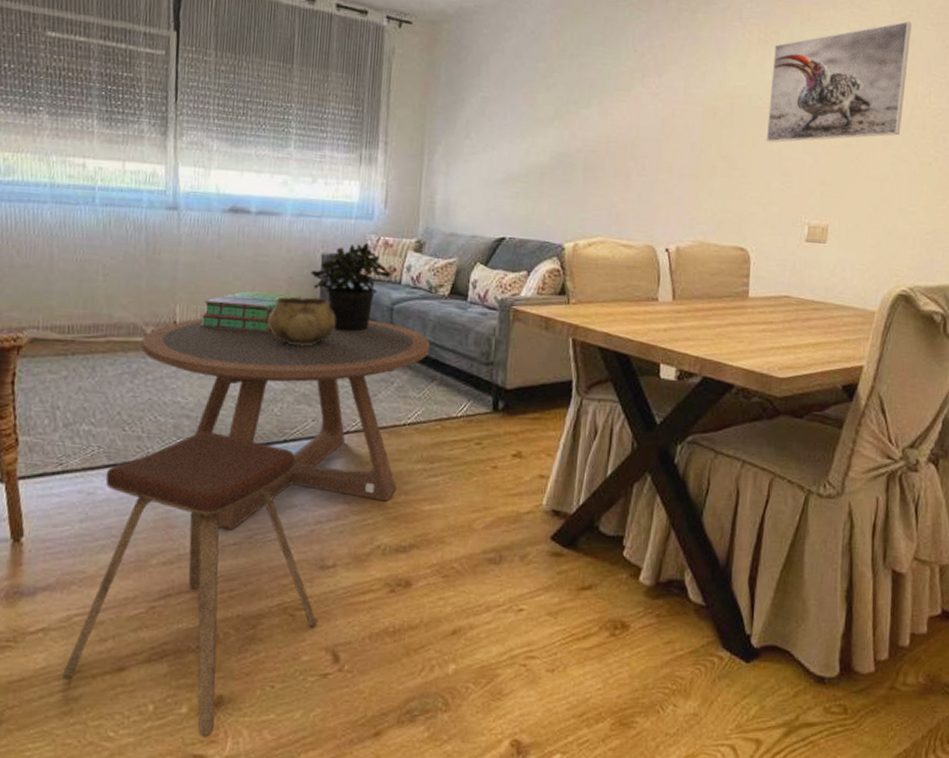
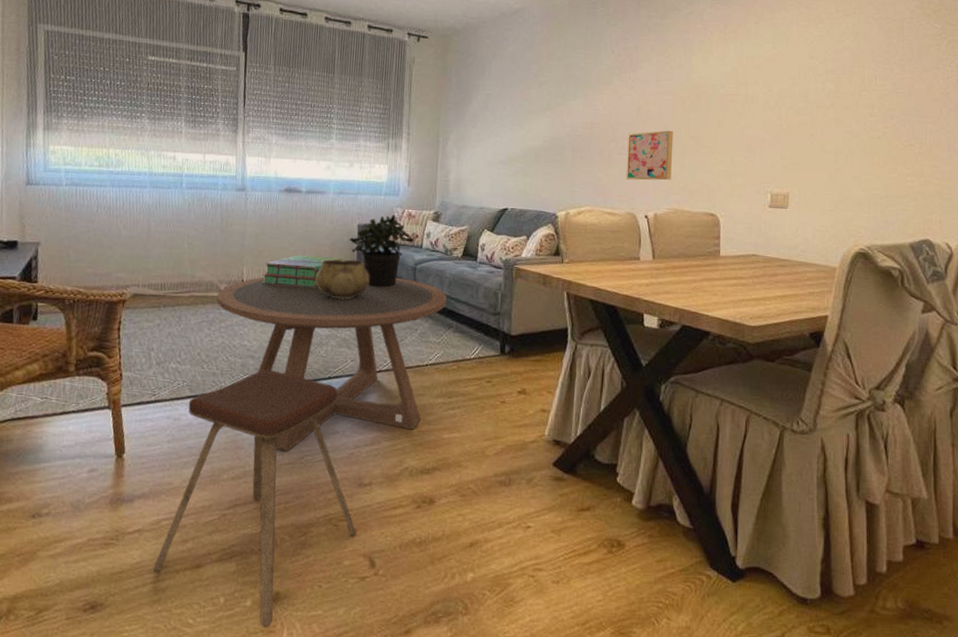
wall art: none [645,148,702,208] -> present [626,130,674,181]
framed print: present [765,20,911,143] -> none [729,17,855,124]

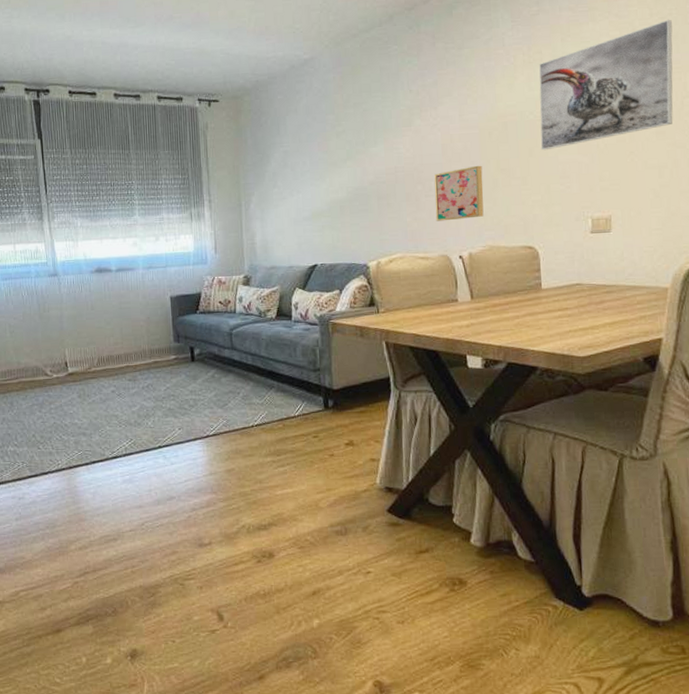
music stool: present [153,369,357,629] -> none [18,444,202,683]
coffee table: present [217,277,447,452] -> none [44,344,265,520]
stack of books: present [262,255,342,288] -> none [84,331,158,364]
decorative bowl: present [315,259,370,300] -> none [135,331,188,371]
potted plant: present [349,215,414,288] -> none [163,283,226,356]
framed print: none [729,17,855,124] -> present [539,19,673,151]

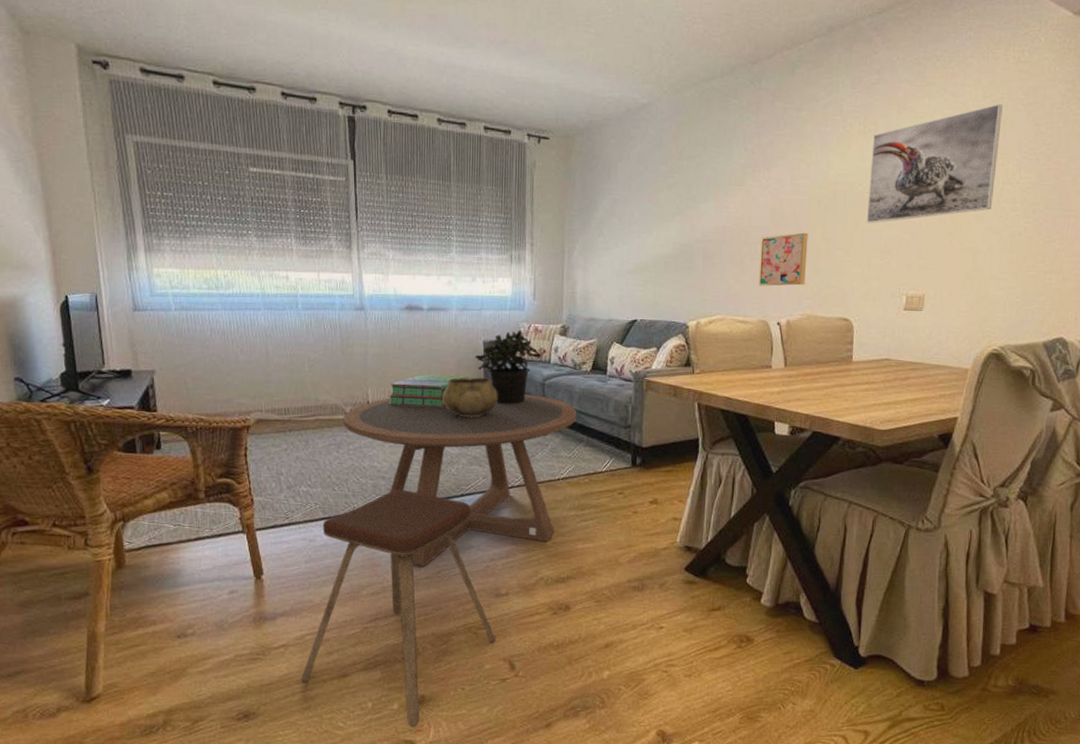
music stool: none [18,444,202,683] -> present [301,489,496,728]
coffee table: none [44,344,265,520] -> present [343,394,577,567]
stack of books: none [84,331,158,364] -> present [388,374,468,407]
decorative bowl: none [135,331,188,371] -> present [442,377,498,418]
potted plant: none [163,283,226,356] -> present [475,330,541,404]

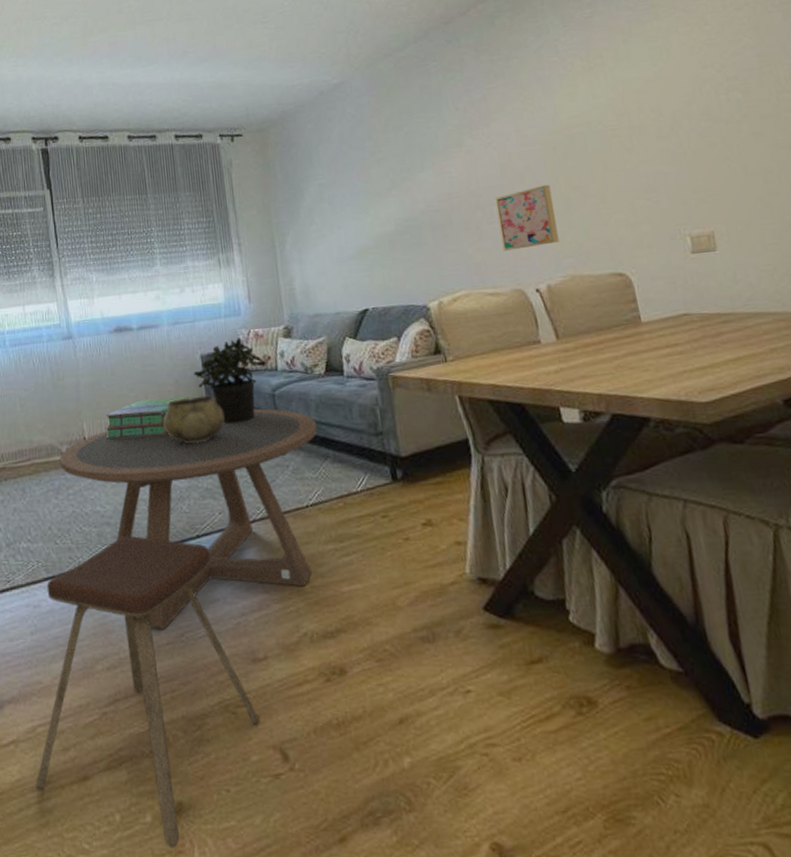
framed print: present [866,103,1003,224] -> none [601,9,771,163]

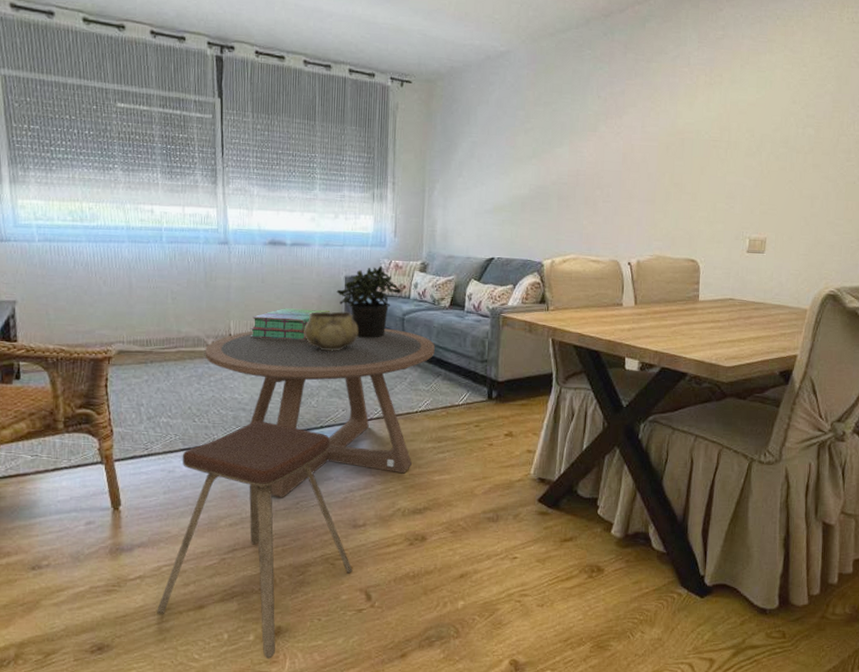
wall art: present [495,184,560,251] -> none [610,177,658,228]

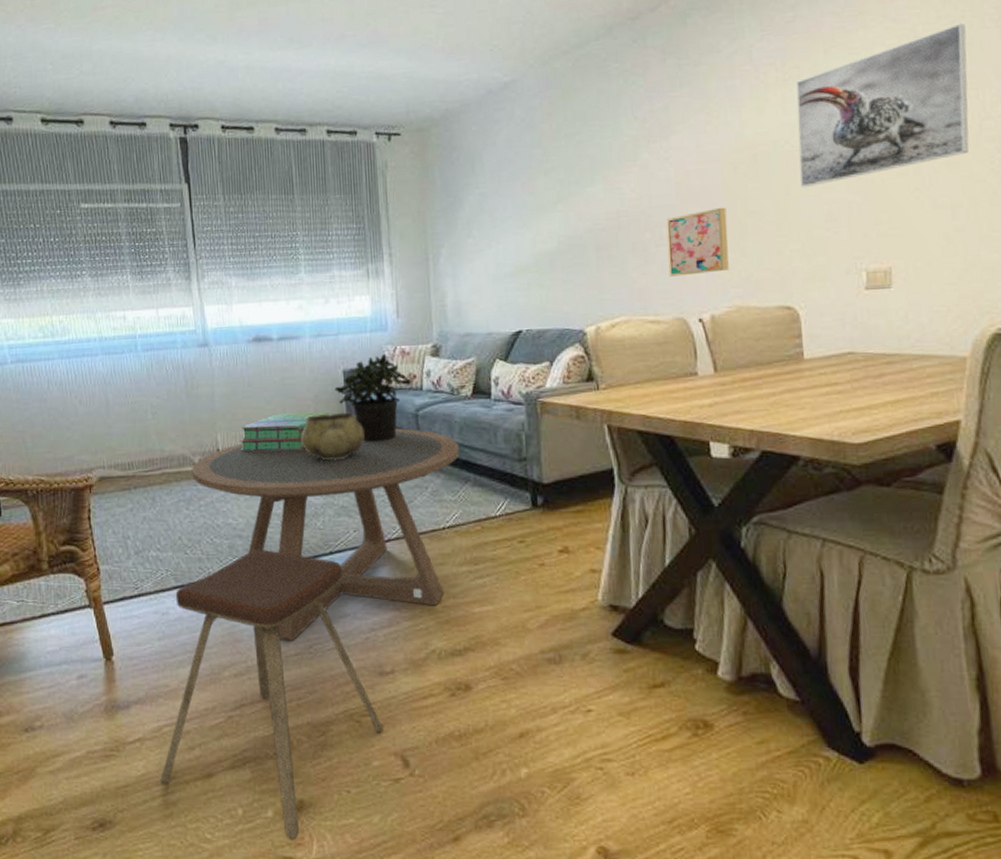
wall art: none [610,177,658,228] -> present [666,207,729,277]
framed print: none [712,60,838,170] -> present [796,23,969,188]

